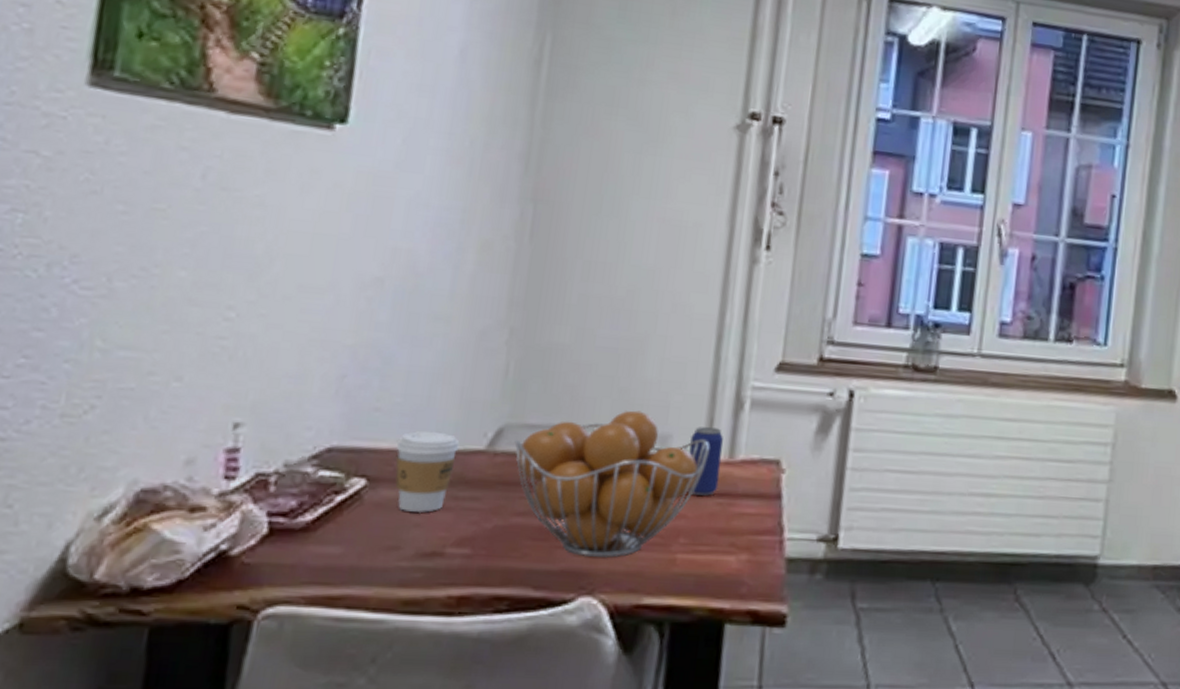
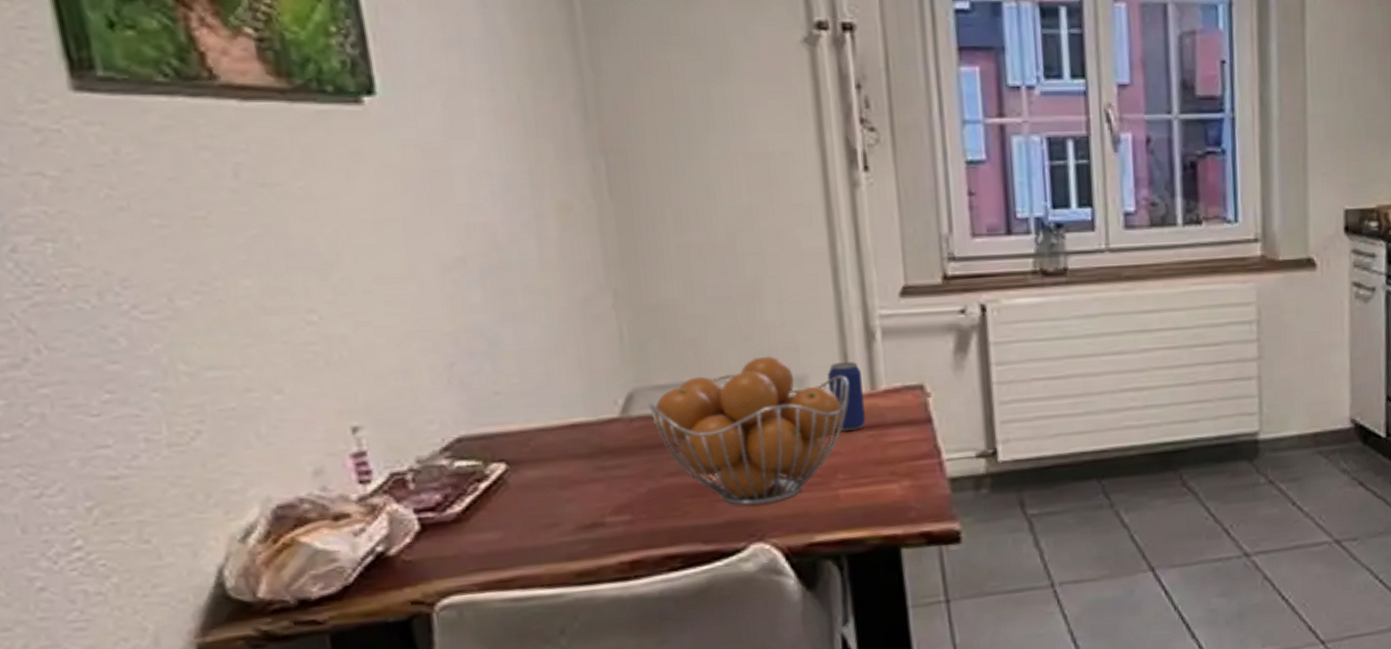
coffee cup: present [395,431,460,513] -> none [527,406,592,489]

